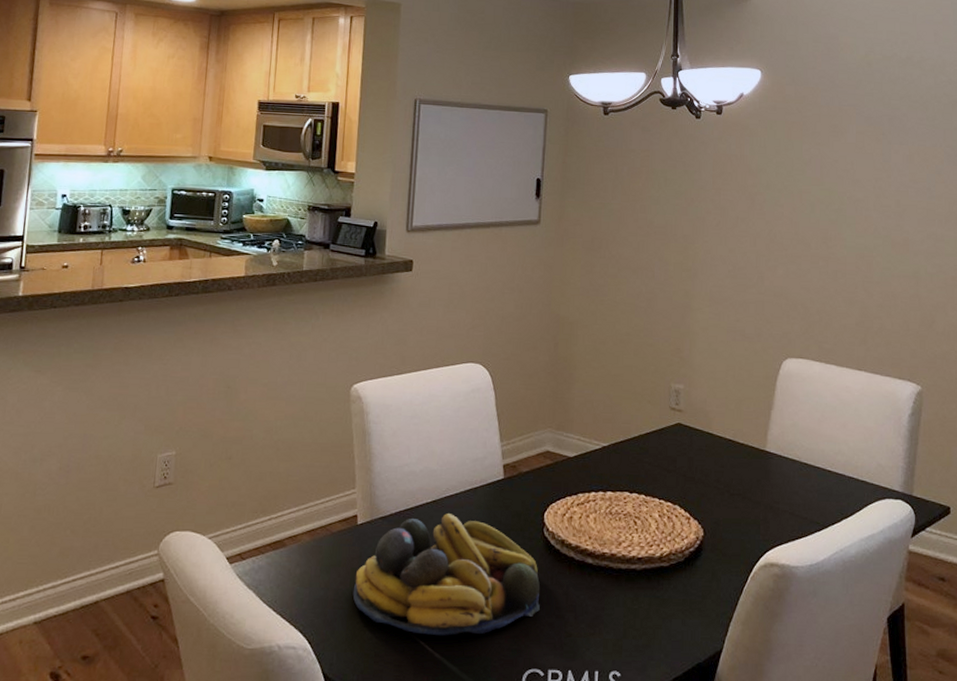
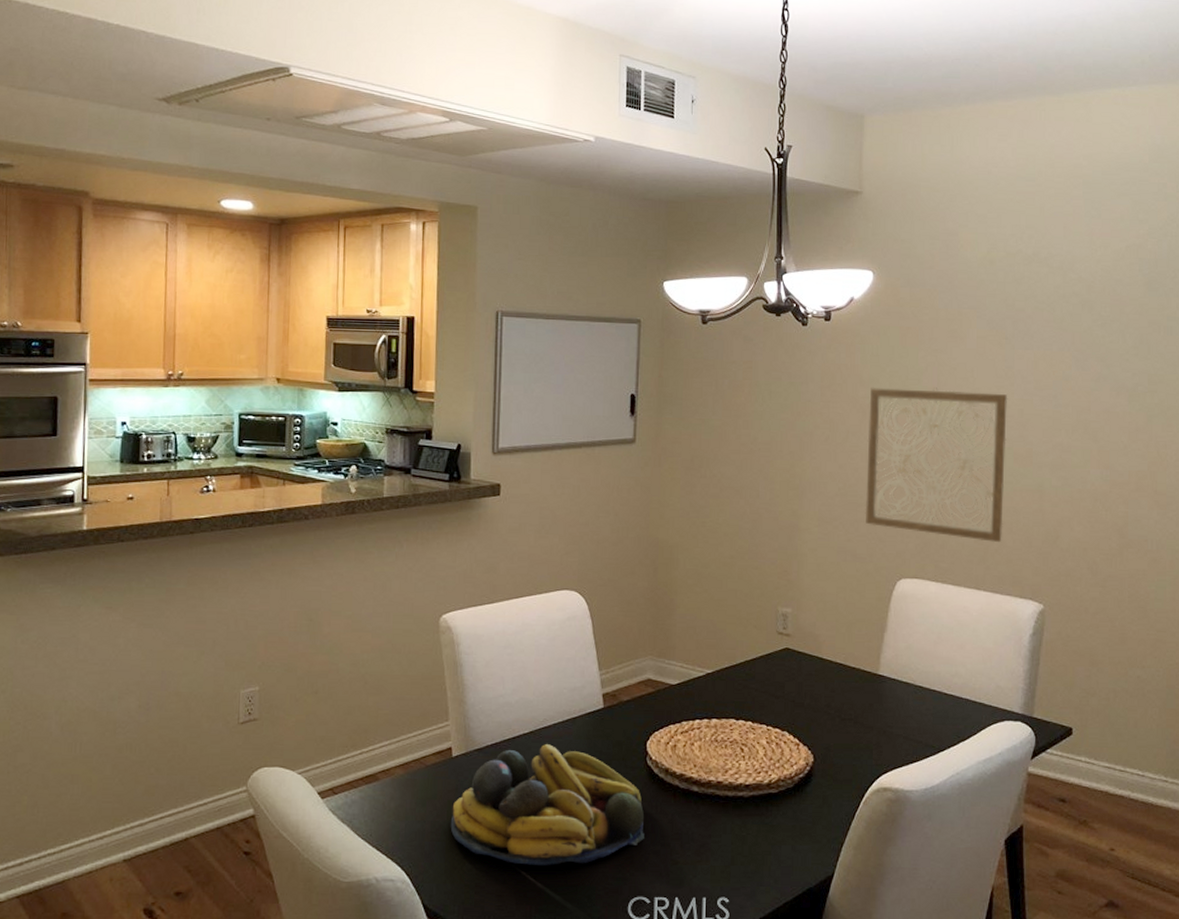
wall art: none [753,176,886,326] -> present [865,387,1008,543]

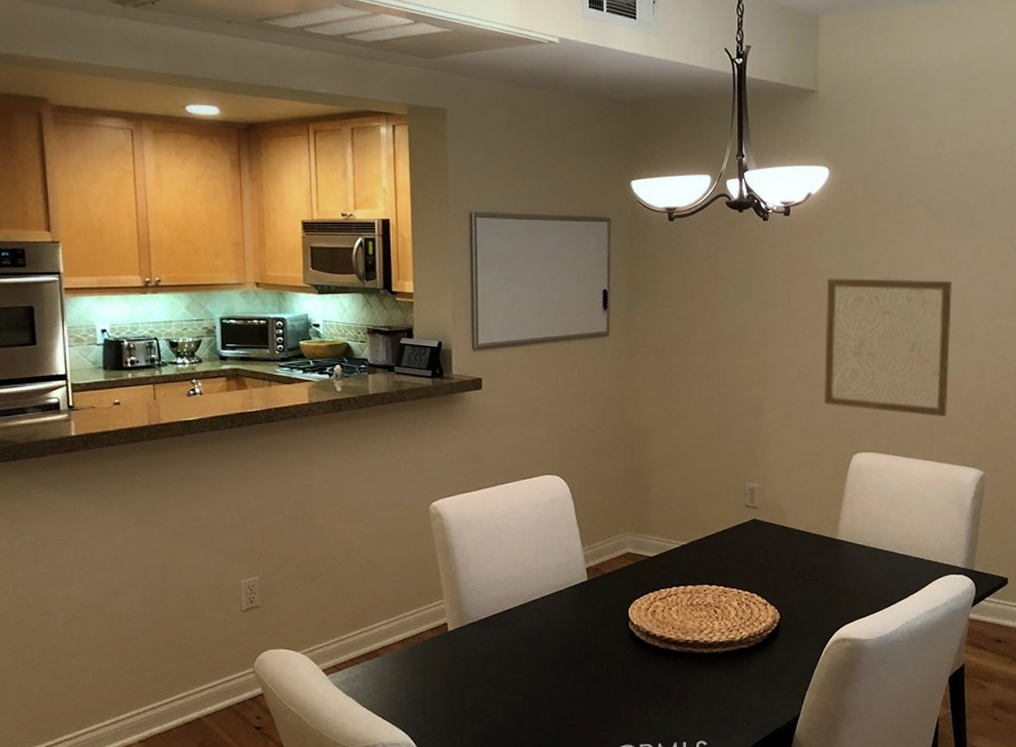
fruit bowl: present [450,744,645,866] -> none [449,615,629,724]

